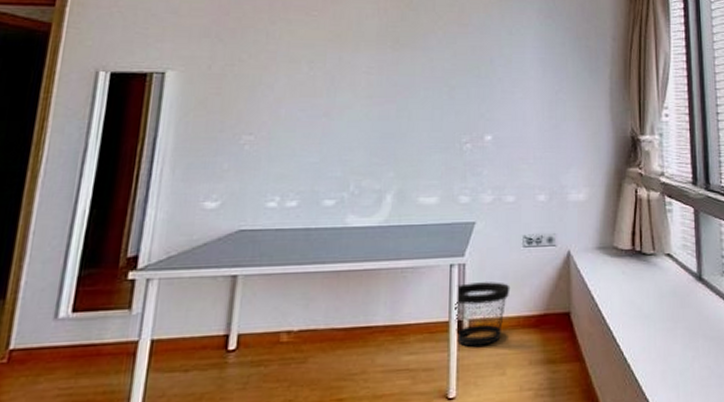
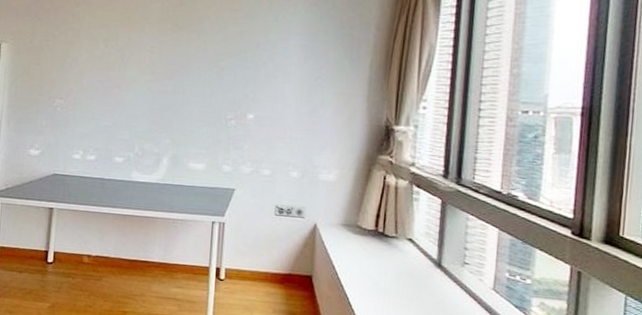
wastebasket: present [454,282,510,347] -> none [213,239,262,291]

